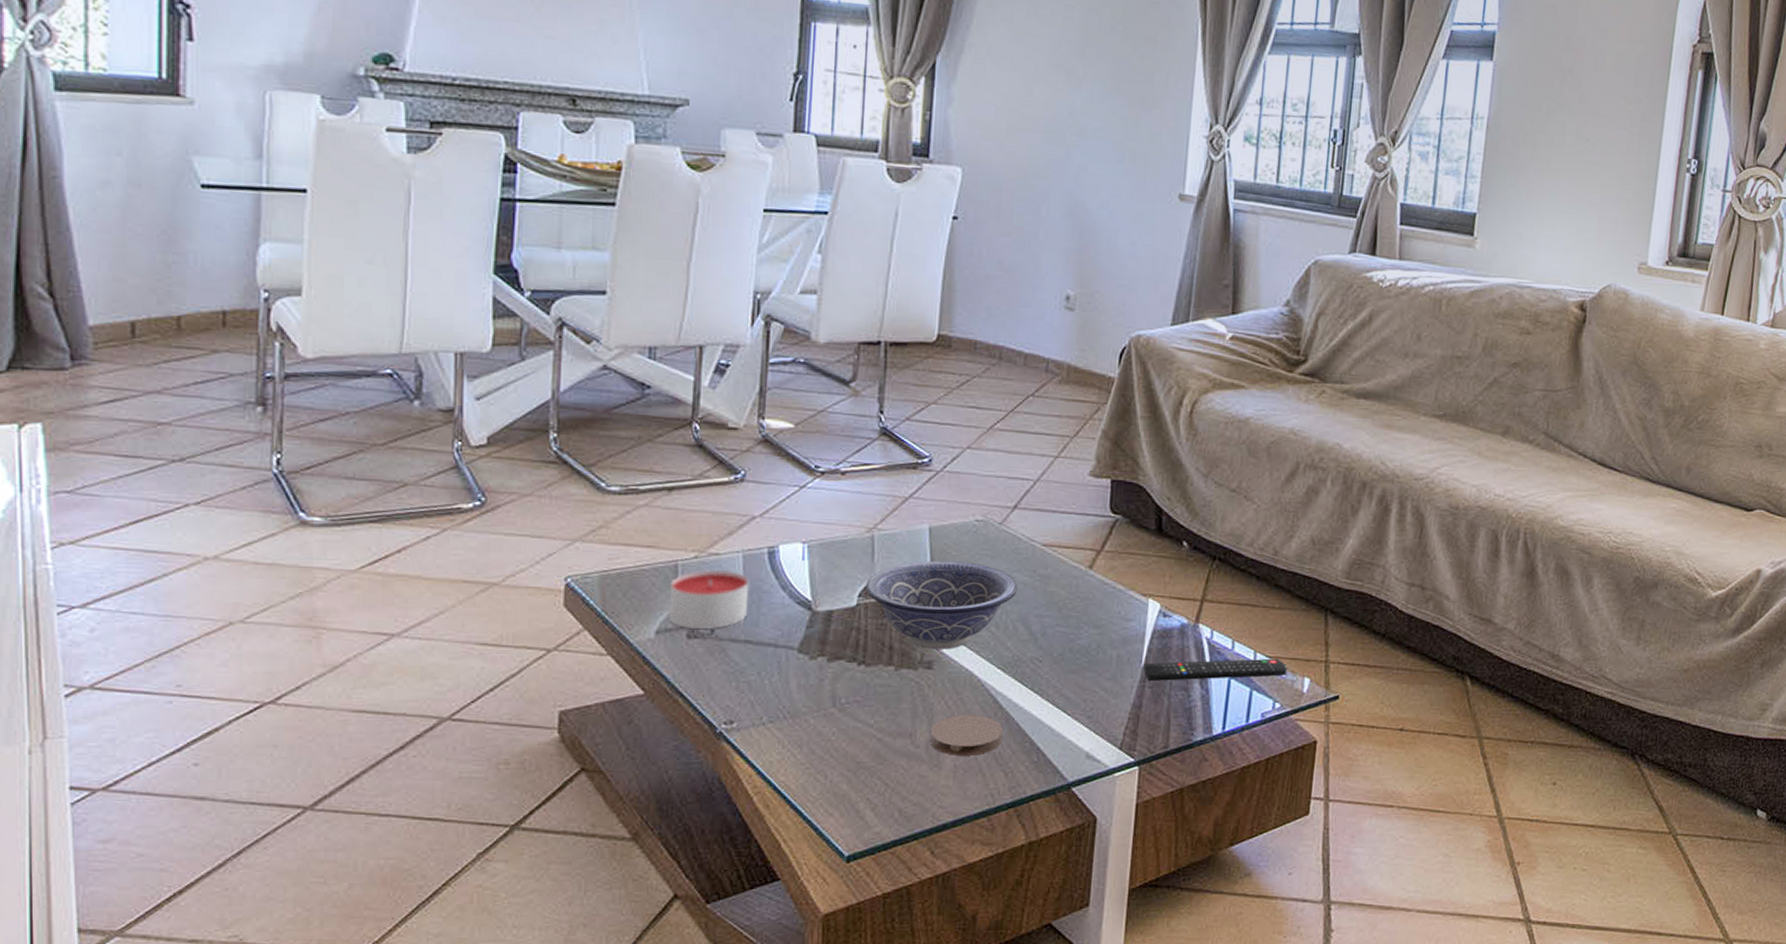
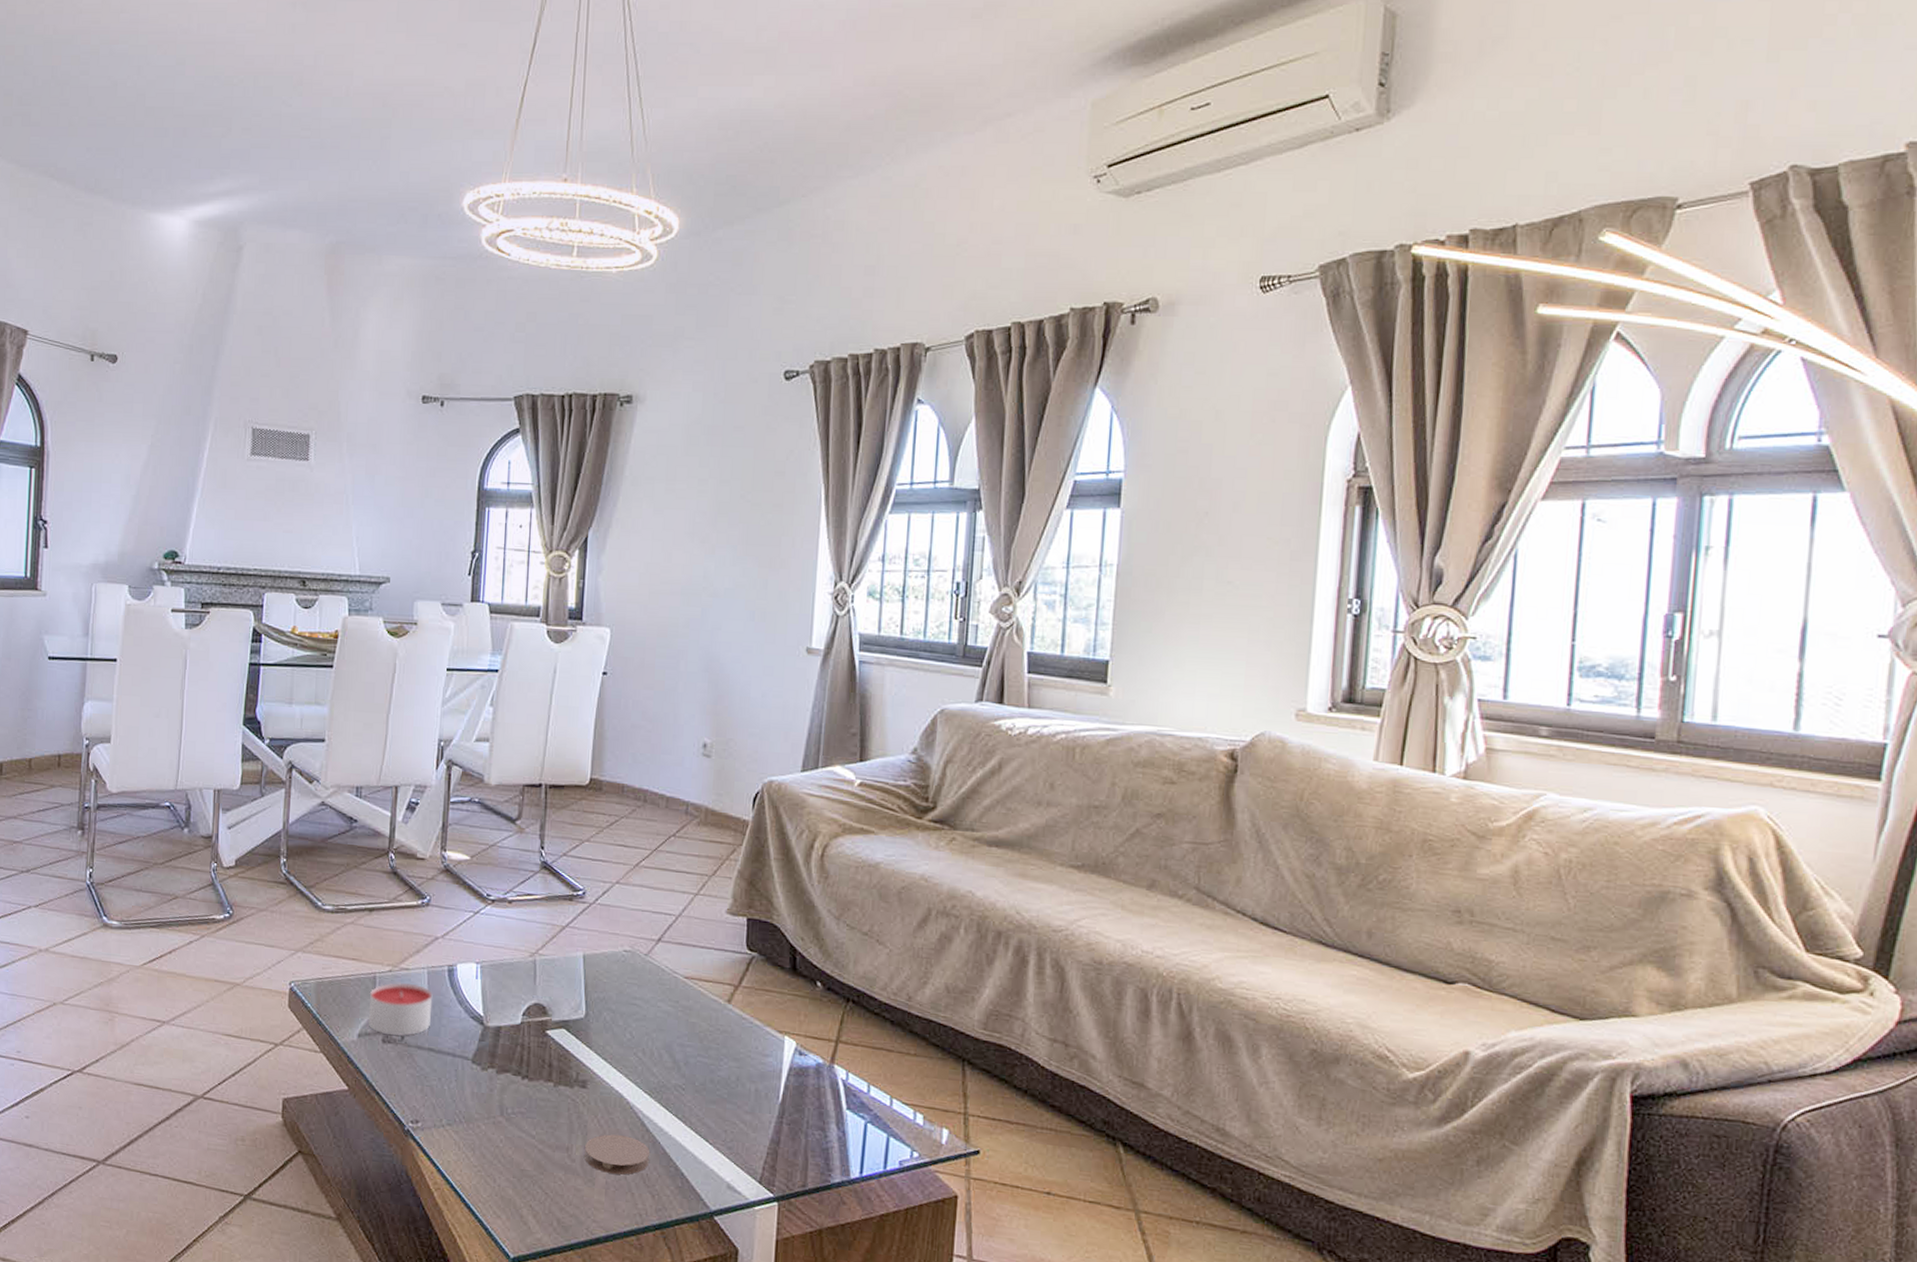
decorative bowl: present [865,560,1018,650] -> none [528,986,662,1071]
remote control: present [1143,658,1288,681] -> none [781,1099,925,1125]

